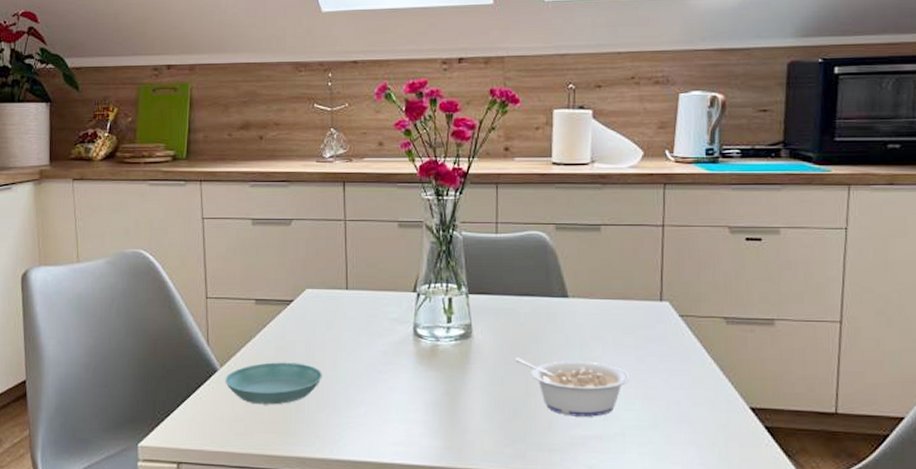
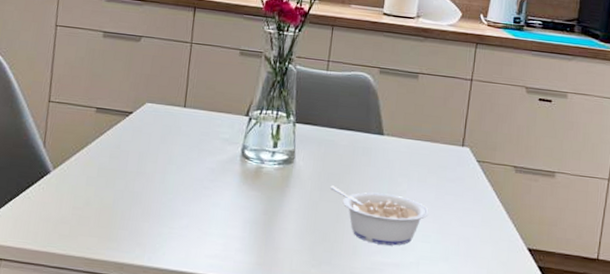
saucer: present [225,362,322,405] -> none [56,169,151,211]

